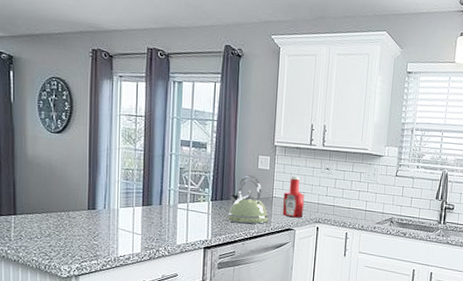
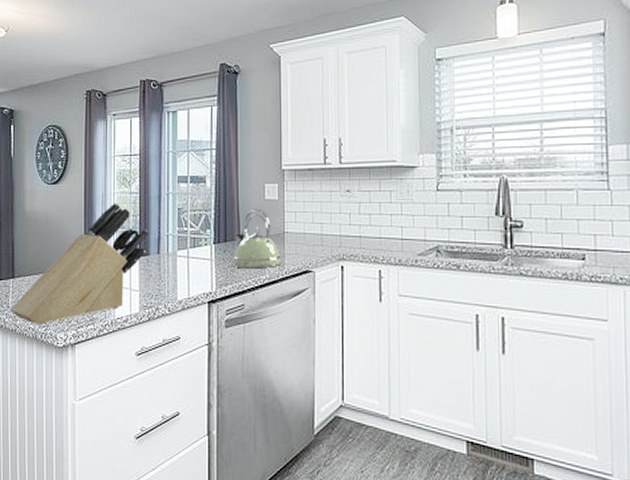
knife block: none [13,157,153,258] -> present [10,203,150,324]
ketchup bottle: present [283,176,304,218] -> none [298,204,322,256]

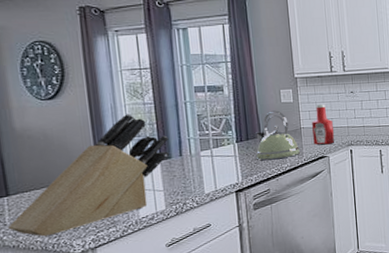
ketchup bottle: none [298,204,322,256] -> present [312,104,334,145]

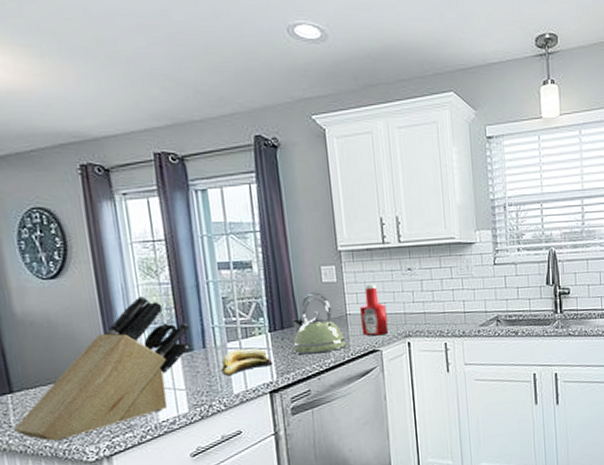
banana: none [195,156,239,179] -> present [221,348,273,376]

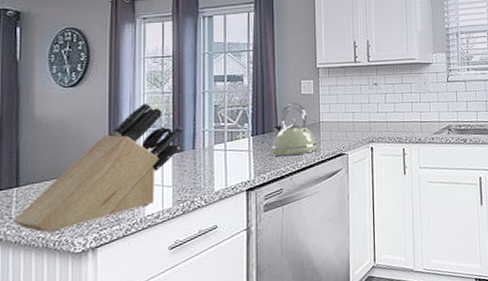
banana: present [221,348,273,376] -> none [206,150,252,175]
ketchup bottle: present [360,284,388,336] -> none [332,96,354,141]

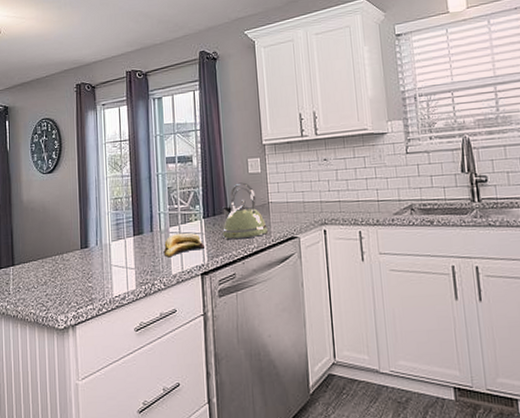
knife block: present [13,103,184,233] -> none [12,186,142,309]
banana: none [206,150,252,175] -> present [163,233,205,258]

